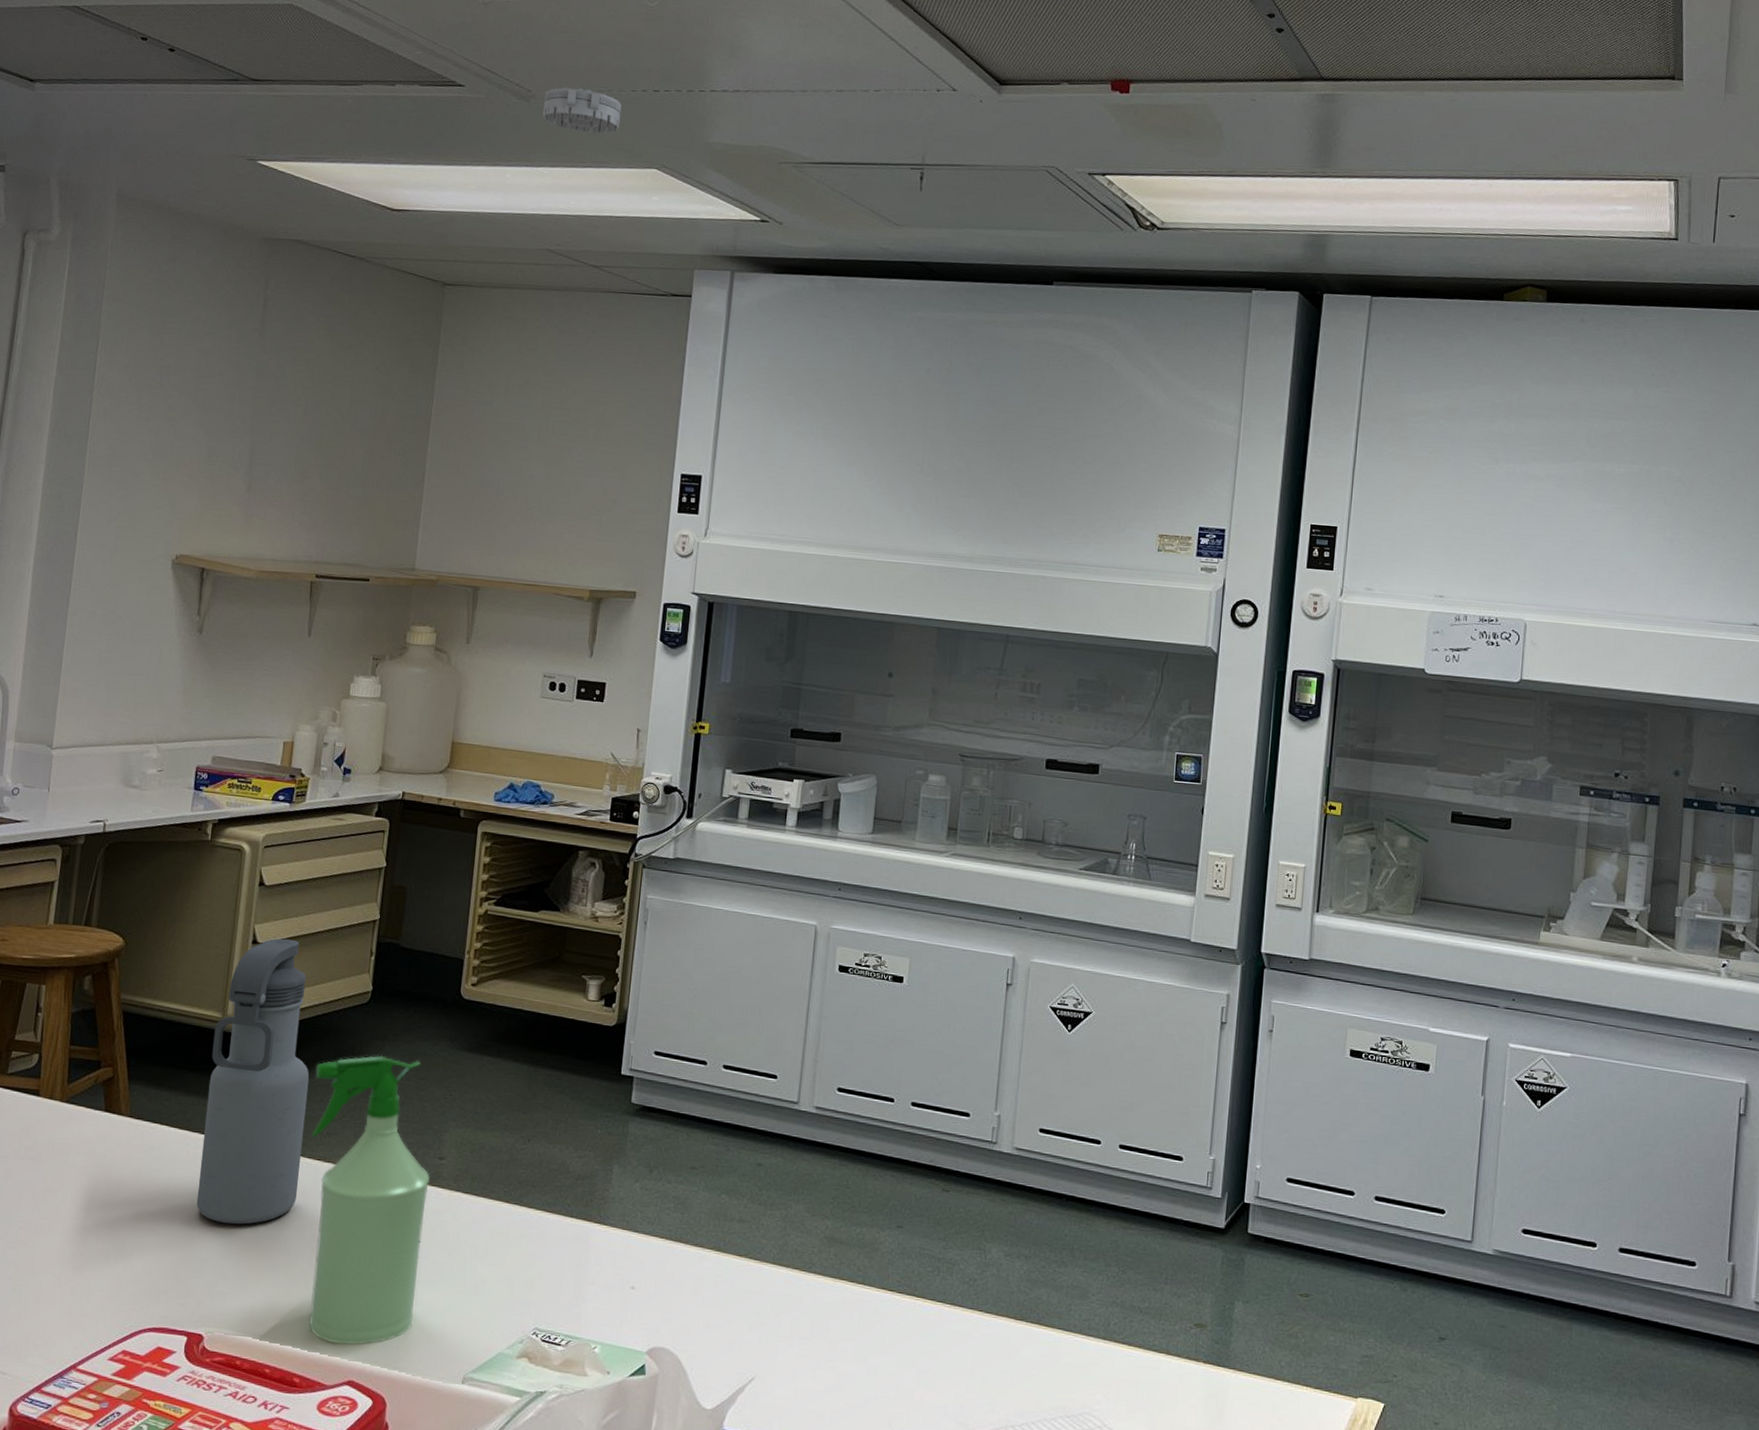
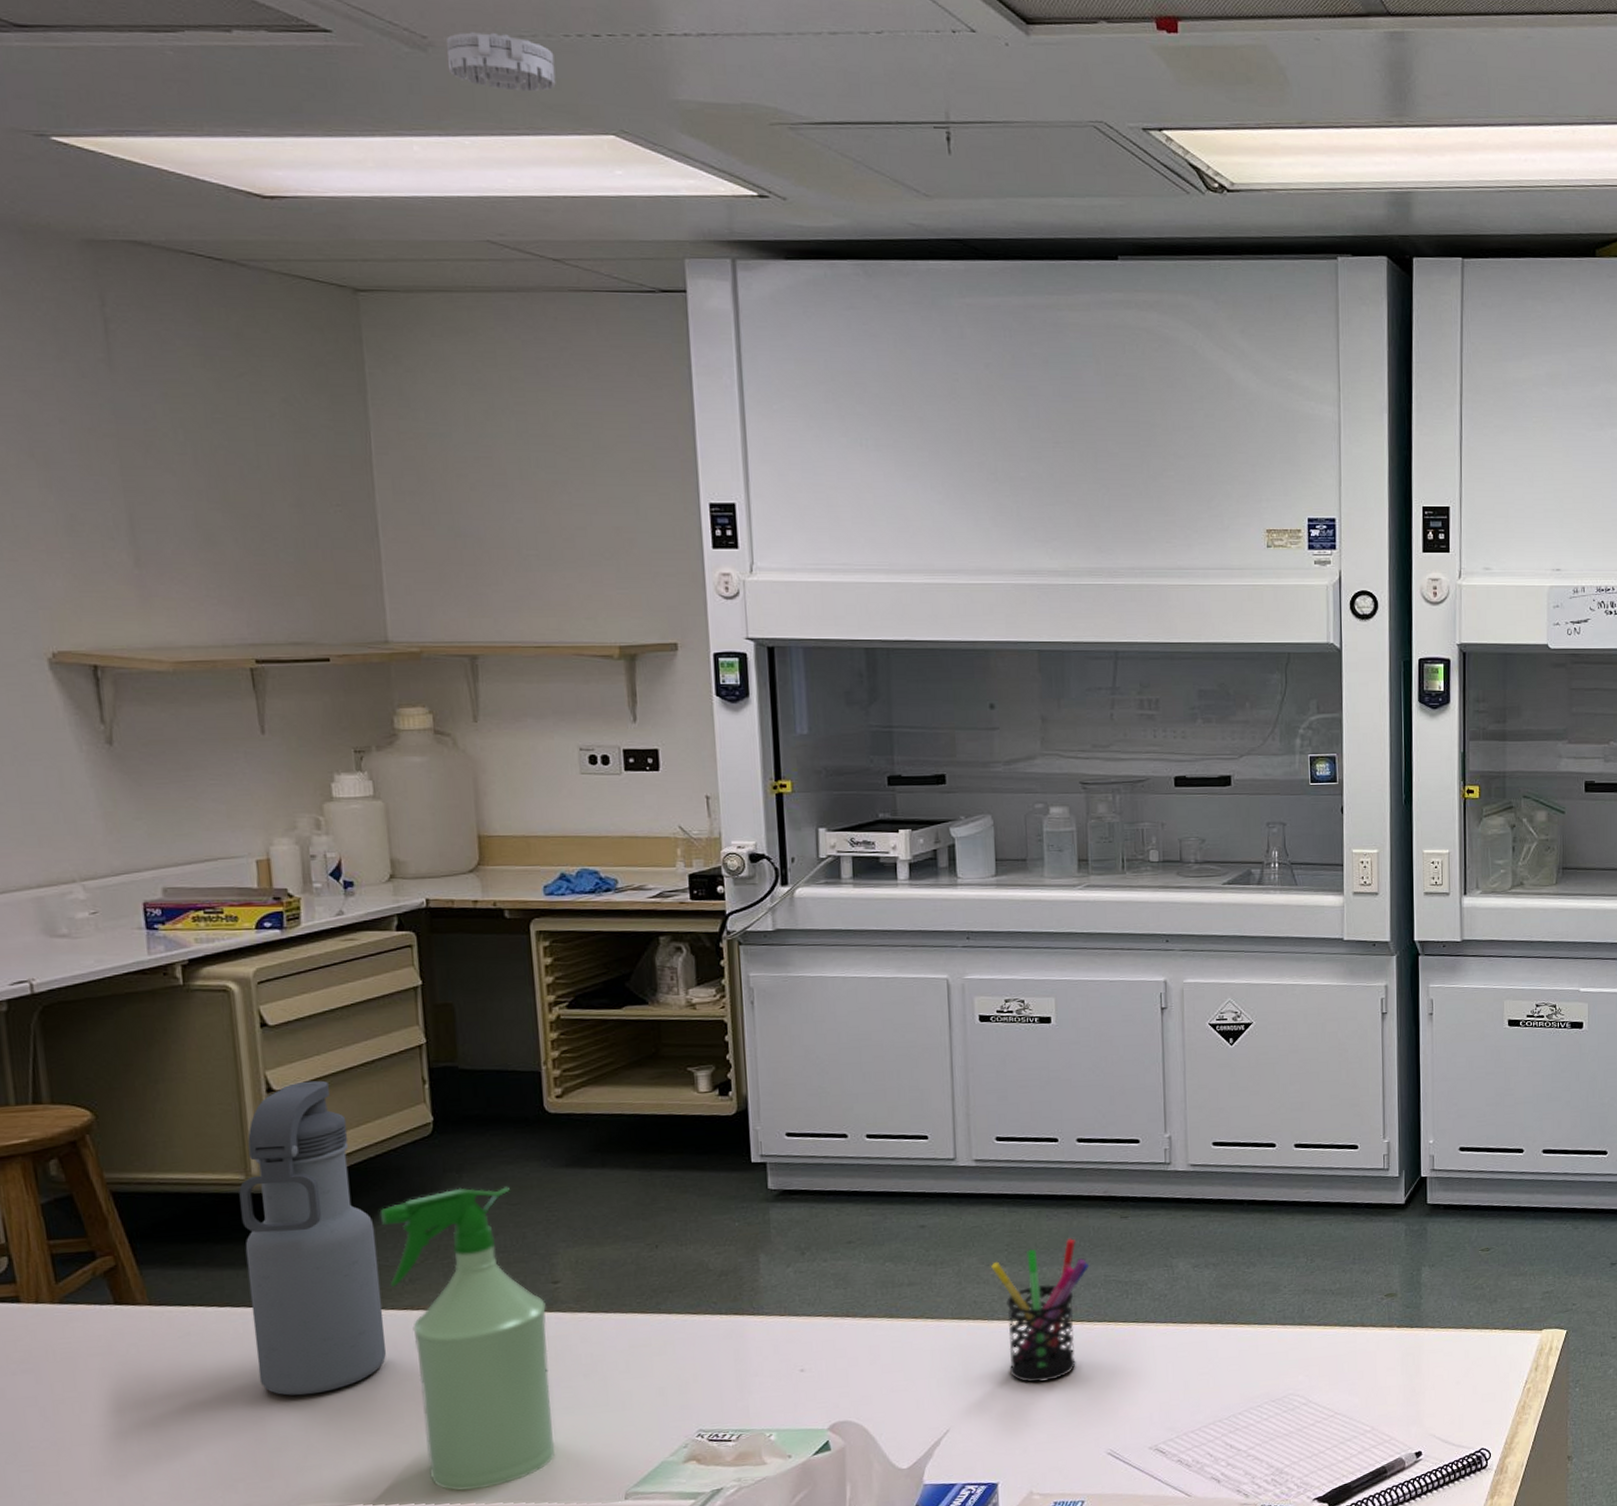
pen holder: none [816,1203,907,1348] -> present [991,1238,1090,1383]

